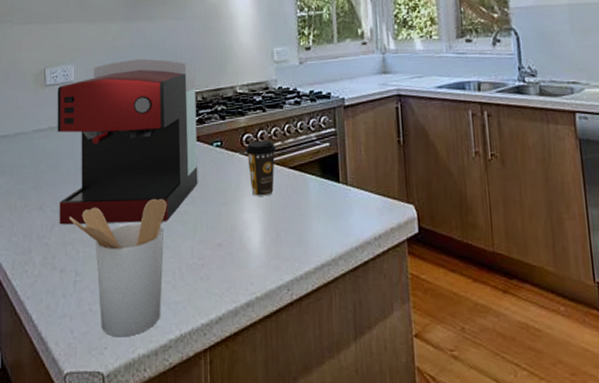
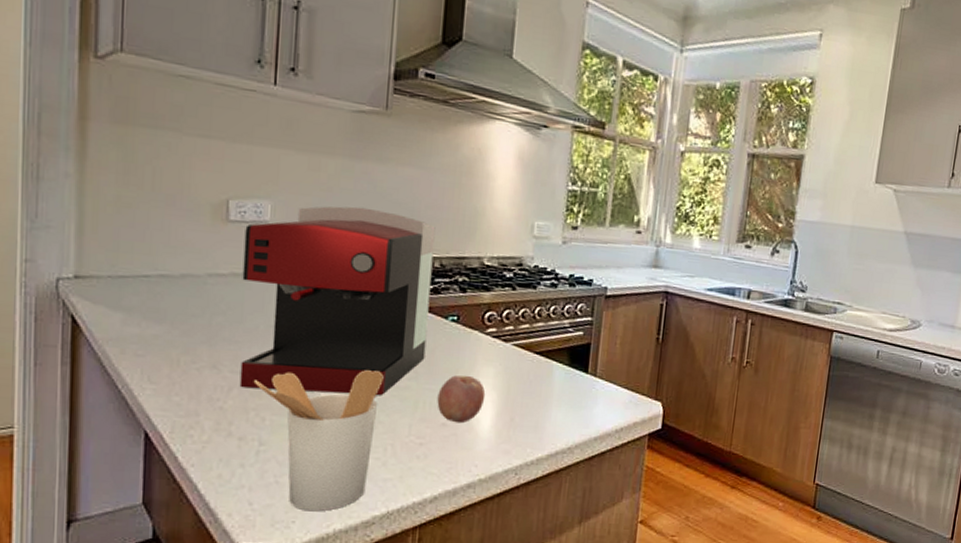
fruit: none [212,196,252,243] -> present [437,375,486,424]
coffee cup: present [245,140,277,196] -> none [485,319,524,379]

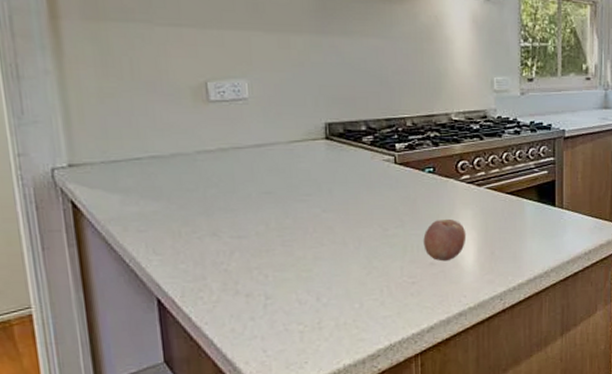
coffee maker: present [239,206,436,395] -> none [226,78,408,251]
utensil holder: present [253,370,384,512] -> none [252,223,373,352]

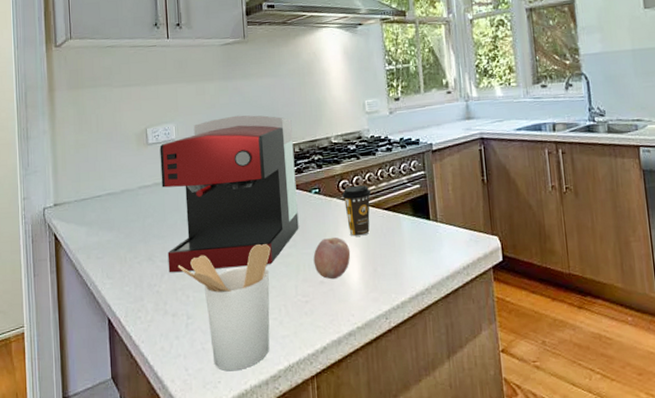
coffee maker: none [226,78,408,251] -> present [159,115,299,273]
utensil holder: none [252,223,373,352] -> present [178,244,271,372]
coffee cup: none [460,167,494,219] -> present [341,185,372,237]

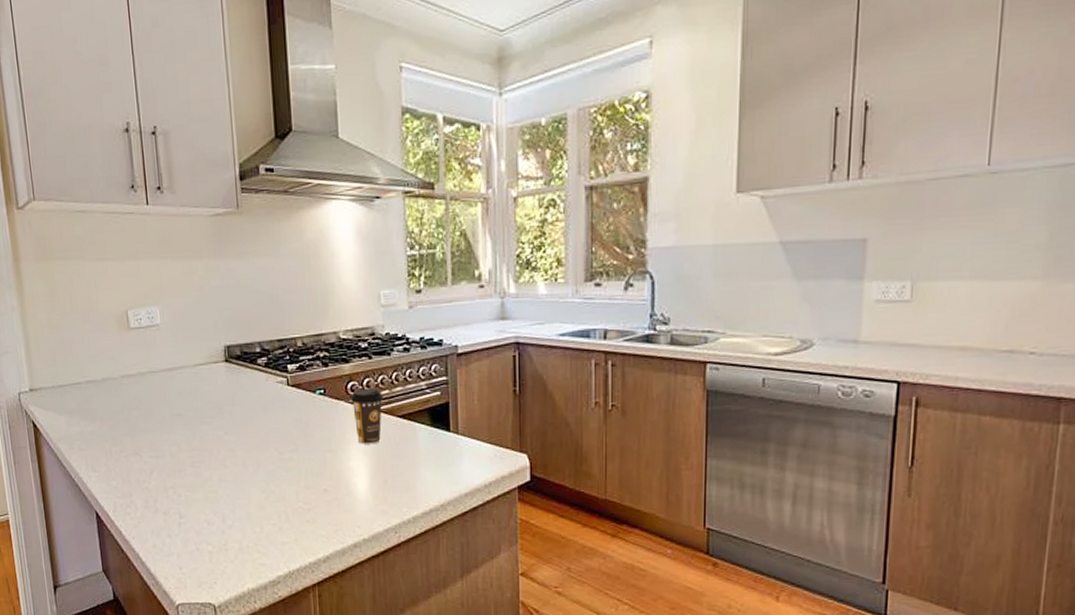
coffee maker: present [159,115,299,273] -> none [143,300,301,470]
utensil holder: present [178,244,271,372] -> none [167,446,269,573]
fruit: present [313,237,351,280] -> none [316,444,359,488]

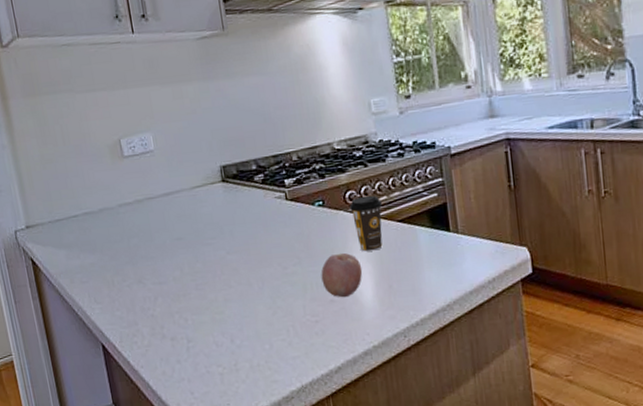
fruit: none [316,444,359,488] -> present [321,253,363,298]

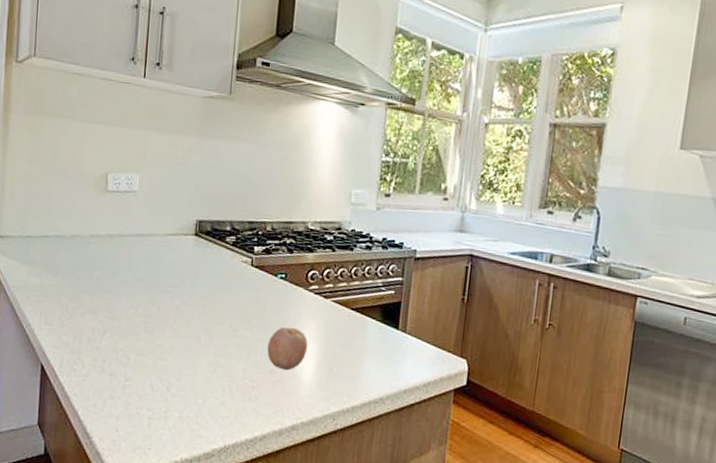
coffee cup: present [349,195,383,252] -> none [309,278,342,332]

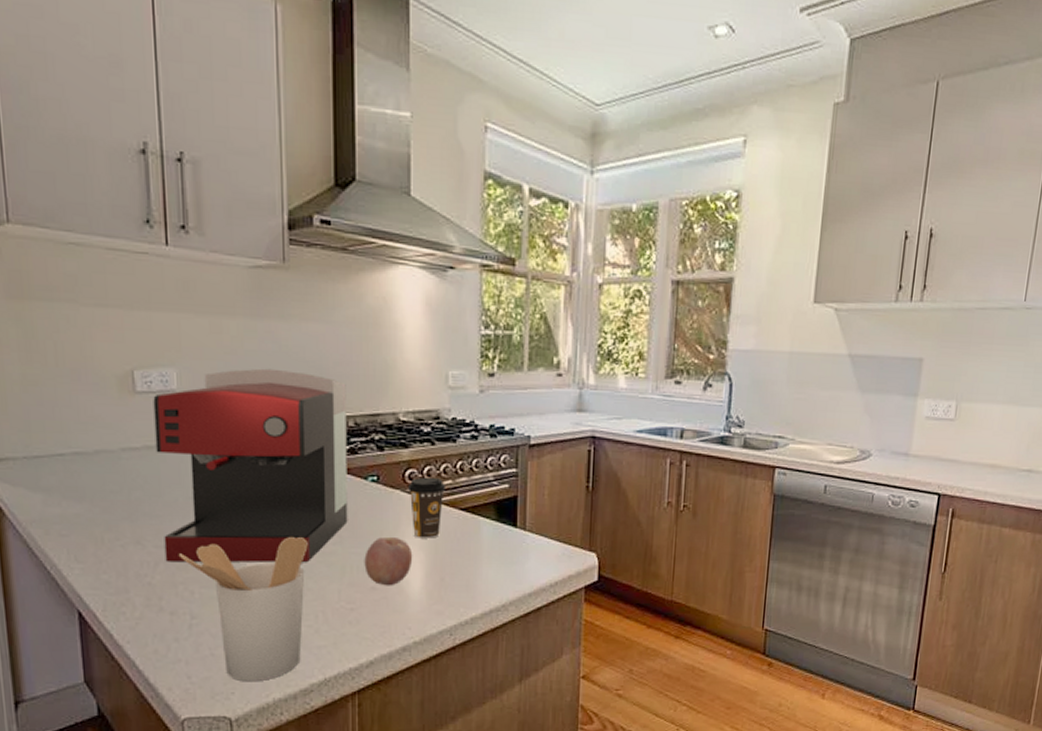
coffee maker: none [111,178,268,342] -> present [153,368,348,563]
utensil holder: none [122,319,224,442] -> present [178,537,308,682]
coffee cup: none [309,278,342,332] -> present [407,477,447,539]

